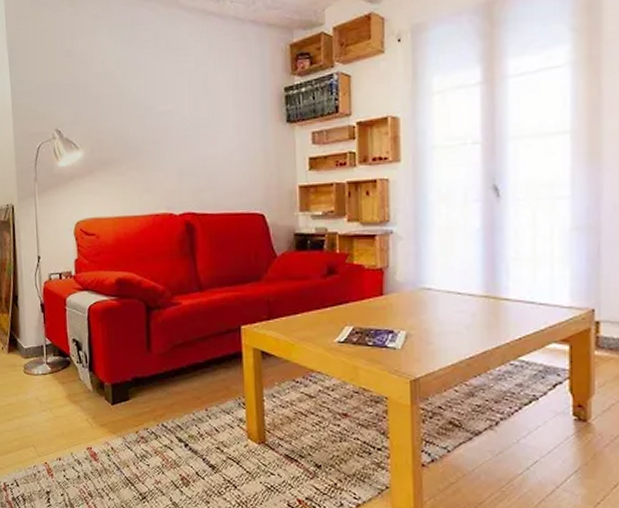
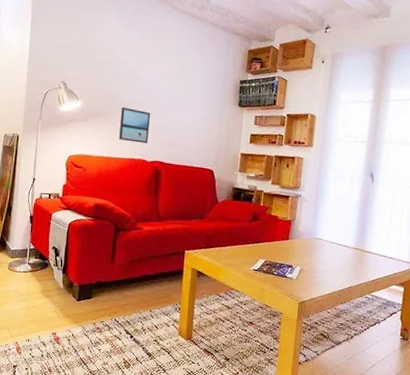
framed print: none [133,149,172,193] -> present [119,106,150,144]

